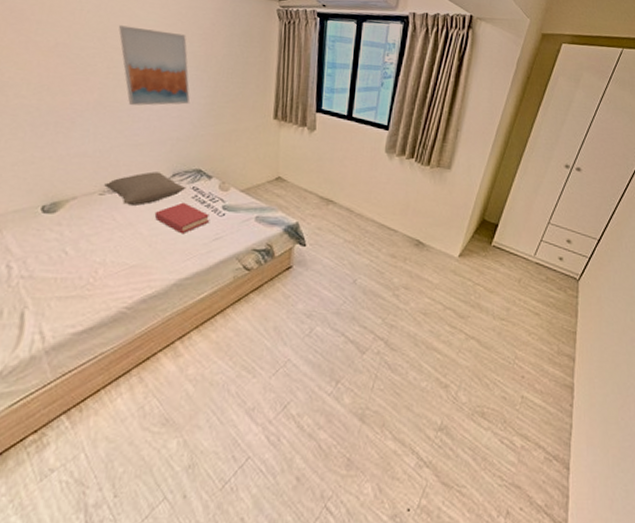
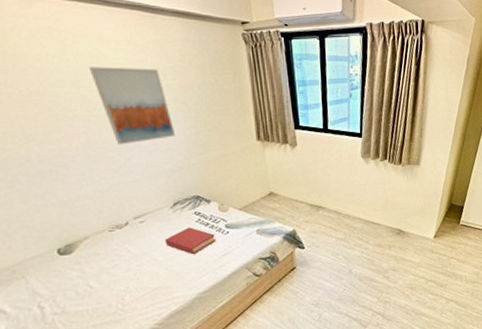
pillow: present [104,171,186,206] -> none [112,203,189,237]

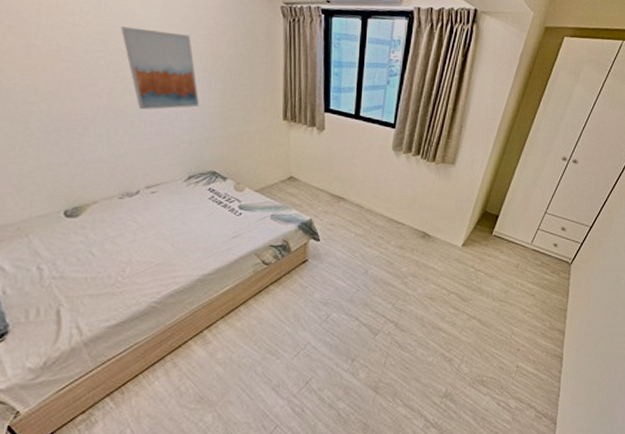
hardback book: present [164,227,217,255] -> none [174,203,228,234]

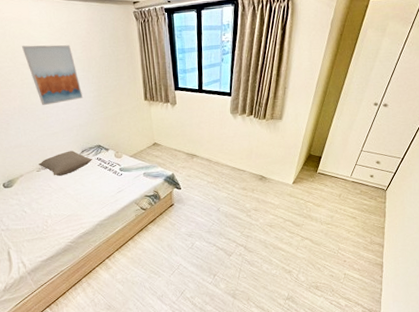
pillow: none [123,175,203,208] -> present [39,151,93,176]

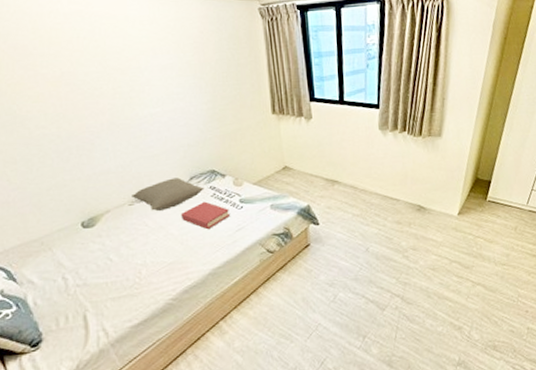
wall art: present [22,45,84,106] -> none [116,46,194,121]
hardback book: none [75,169,113,191] -> present [180,201,231,230]

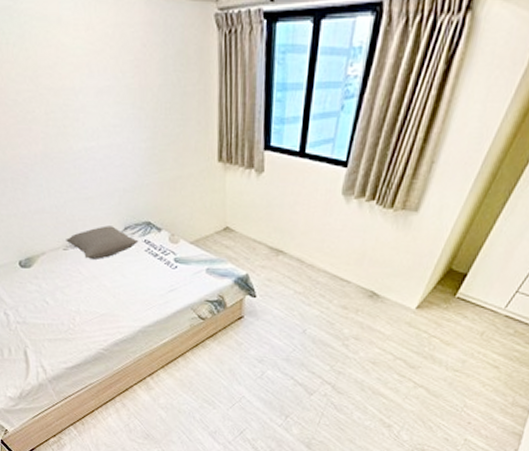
hardback book: present [180,201,231,230] -> none [114,255,164,286]

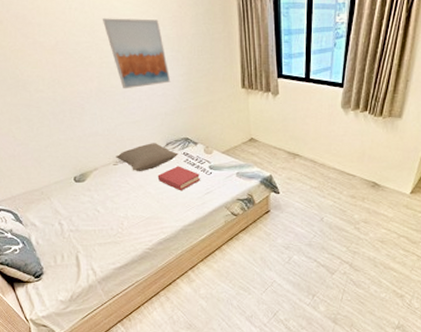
wall art: none [48,59,131,156] -> present [103,18,171,89]
hardback book: none [114,255,164,286] -> present [157,166,201,191]

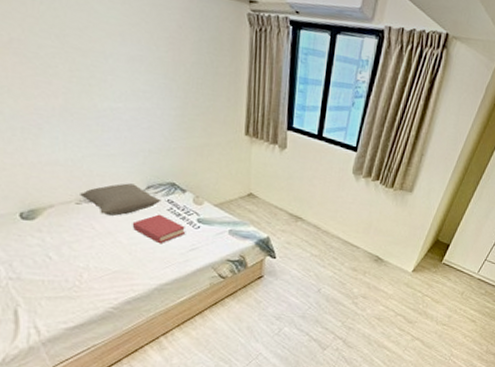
wall art: present [103,18,171,89] -> none [78,21,160,116]

